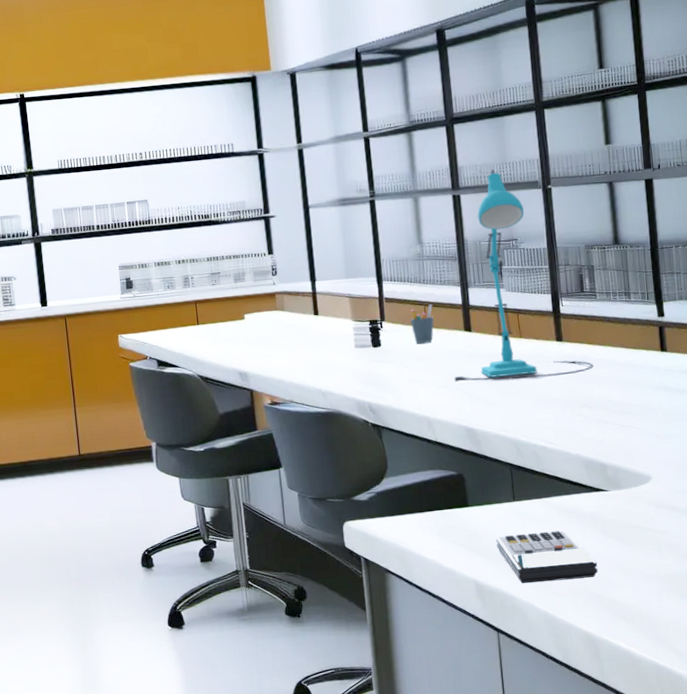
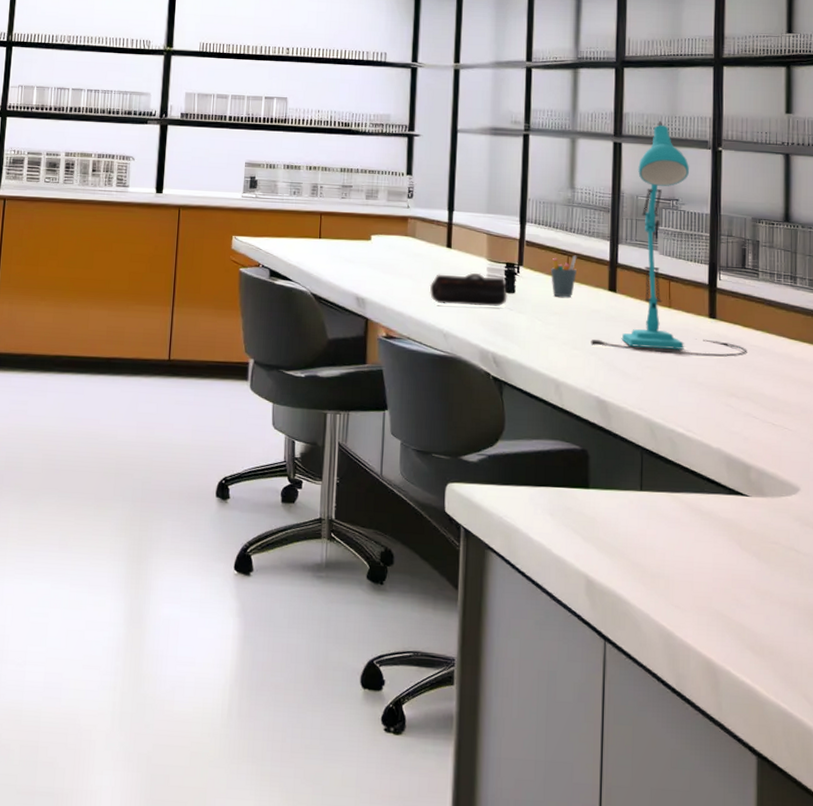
pencil case: none [303,334,375,367] -> present [429,273,508,307]
calculator: present [496,531,598,584] -> none [616,528,728,594]

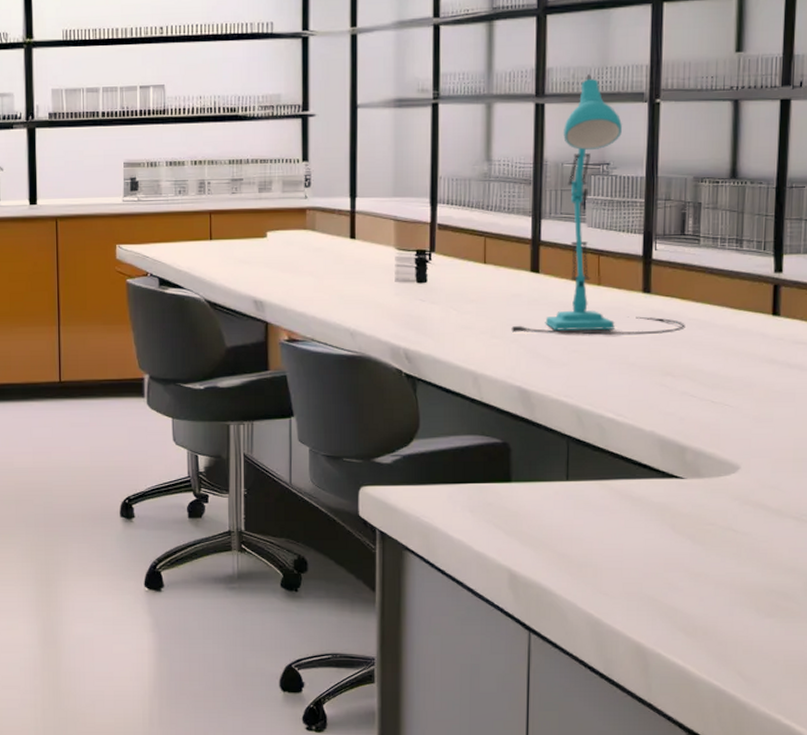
pencil case: present [429,273,508,307] -> none [333,265,419,301]
pen holder: present [550,256,577,298] -> none [465,236,495,283]

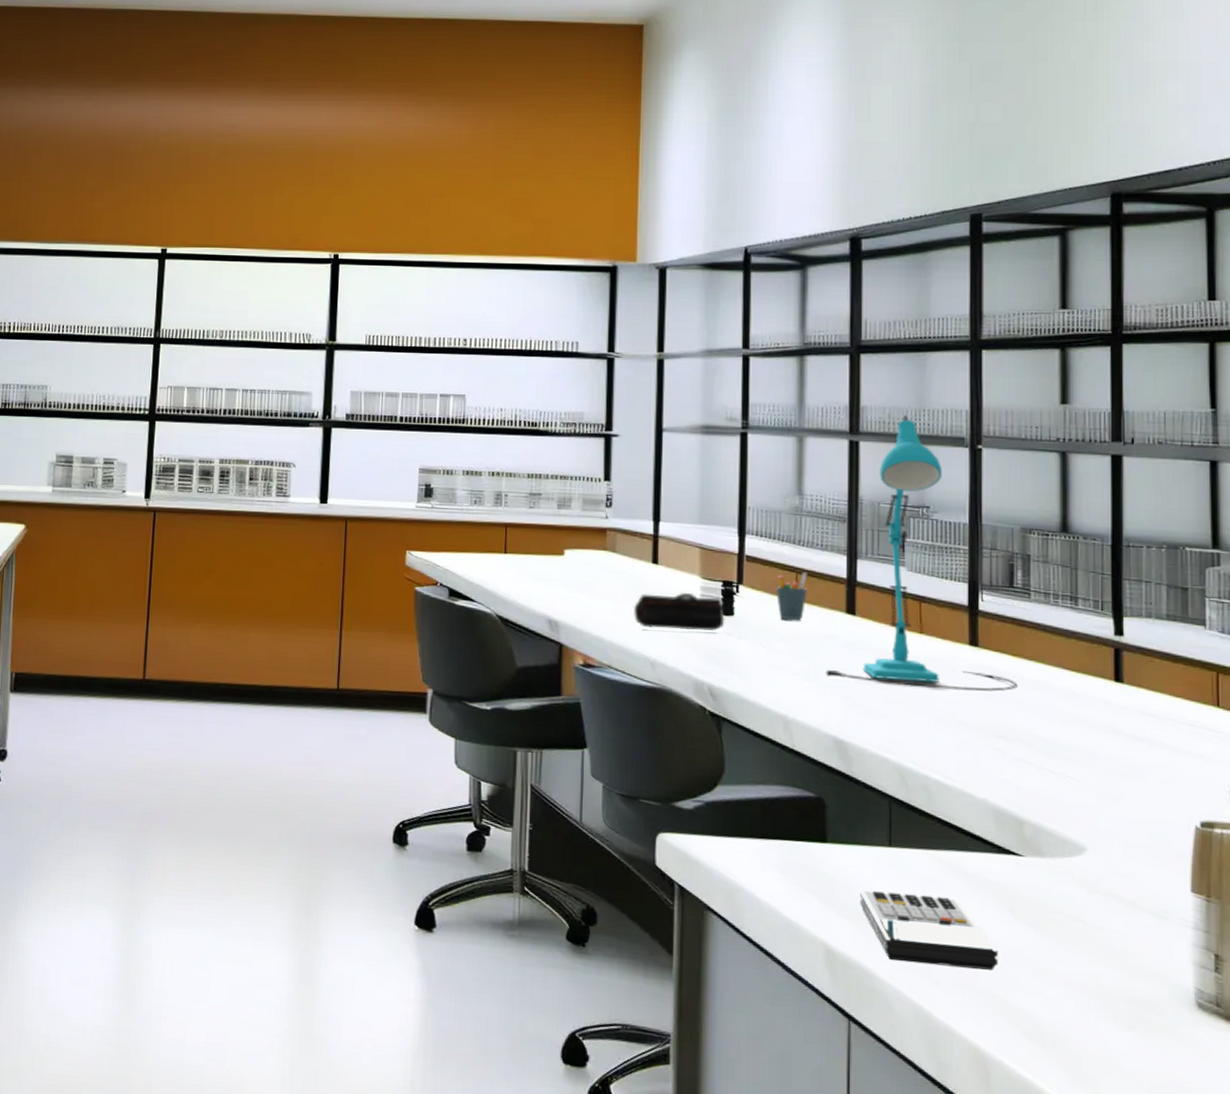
pencil case: none [333,265,419,301] -> present [633,593,725,632]
pen holder: none [465,236,495,283] -> present [775,573,807,621]
calculator: none [540,519,660,579] -> present [860,890,999,970]

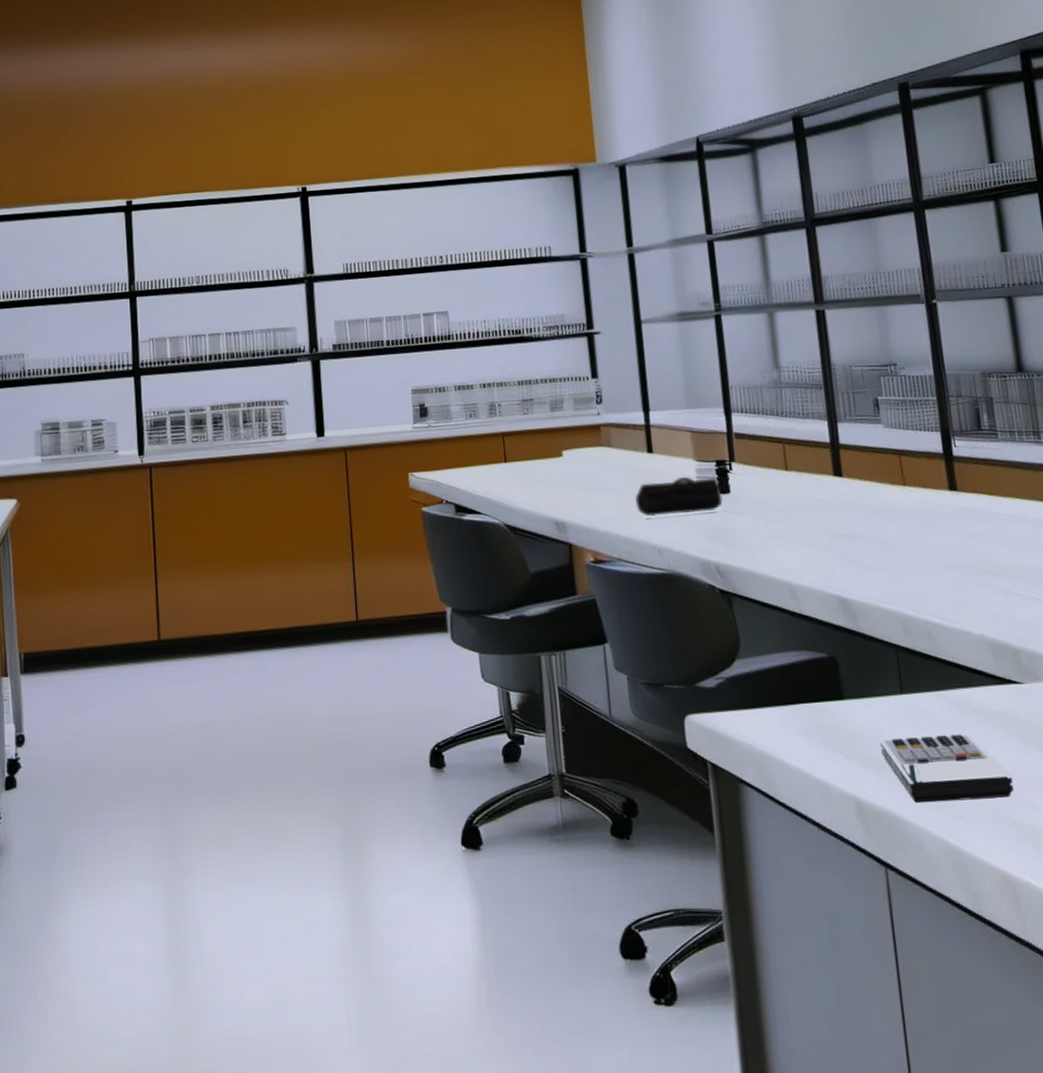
pen holder: present [775,573,807,621] -> none [765,442,796,491]
desk lamp: present [826,415,1018,692] -> none [822,280,997,539]

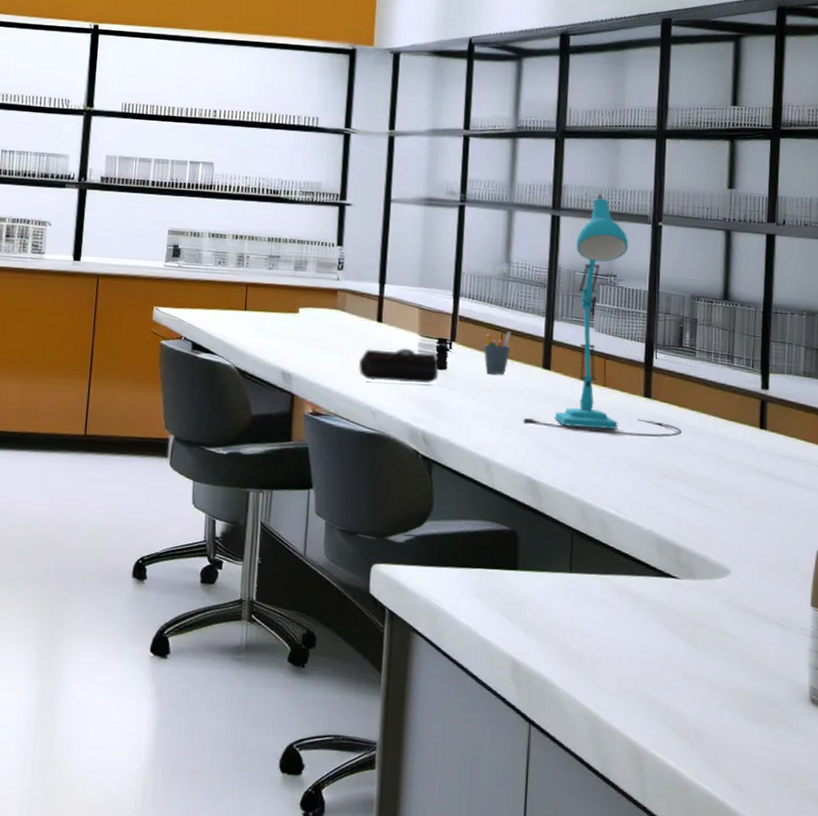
pen holder: none [765,442,796,491] -> present [483,332,511,375]
desk lamp: none [822,280,997,539] -> present [523,194,682,438]
calculator: present [880,734,1014,804] -> none [543,610,656,677]

